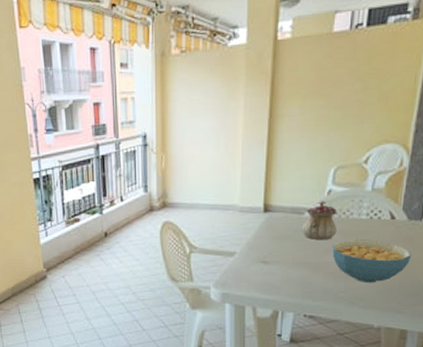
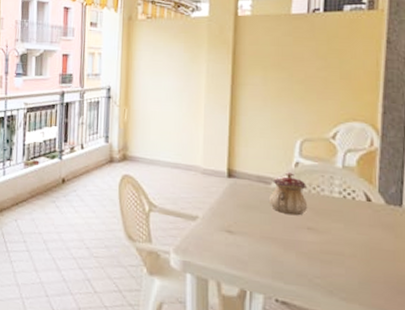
cereal bowl: present [332,239,412,283] -> none [304,218,395,272]

